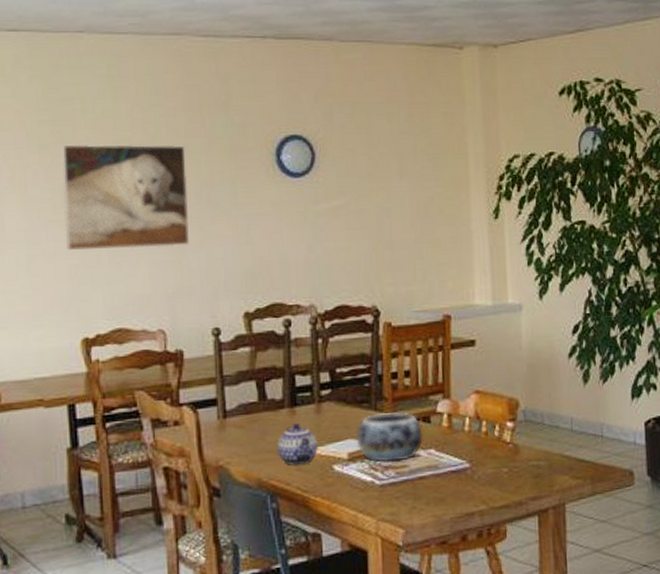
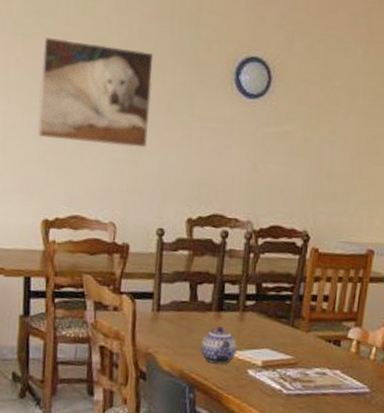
decorative bowl: present [356,412,423,462] -> none [271,330,332,377]

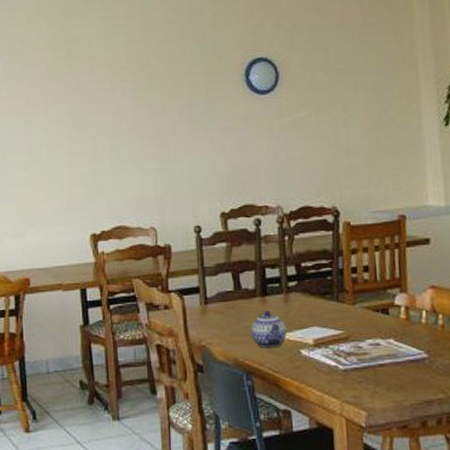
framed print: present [38,36,154,148] -> none [73,71,174,161]

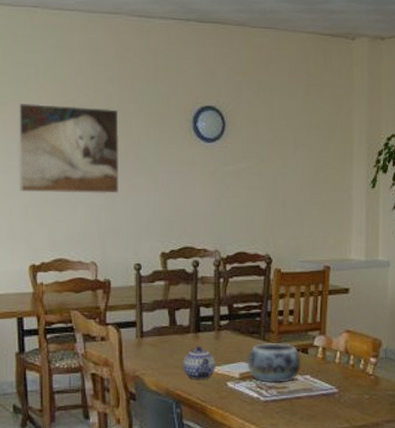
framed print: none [73,71,174,161] -> present [17,102,120,194]
decorative bowl: none [320,304,383,349] -> present [247,343,301,383]

